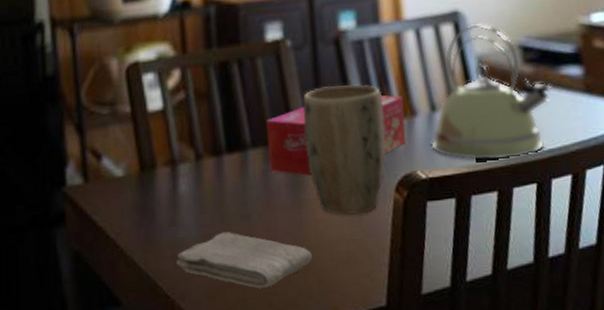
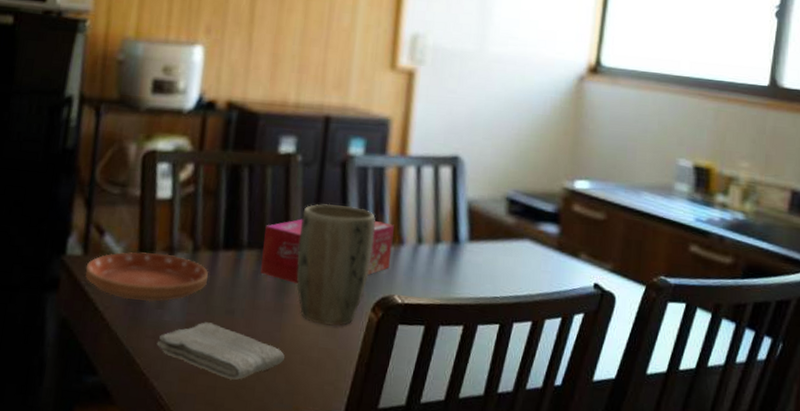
saucer: none [89,167,216,222] -> present [85,252,208,302]
kettle: present [431,23,551,160] -> none [411,171,528,299]

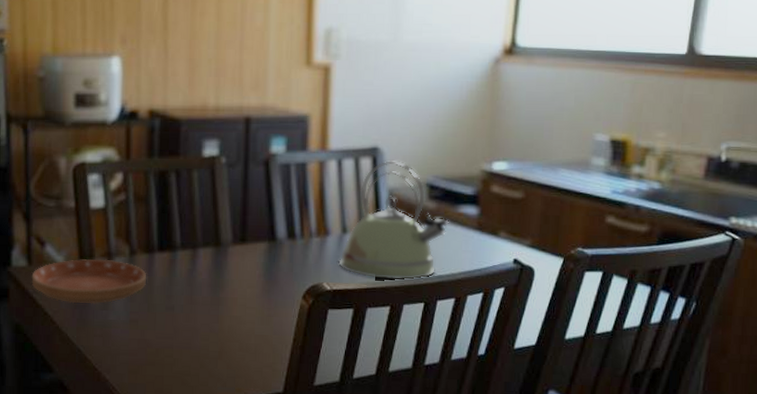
washcloth: present [156,322,285,380] -> none [105,319,224,369]
tissue box: present [261,219,394,283] -> none [195,215,319,278]
plant pot: present [296,203,376,327] -> none [229,201,301,315]
kettle: none [411,171,528,299] -> present [338,160,449,280]

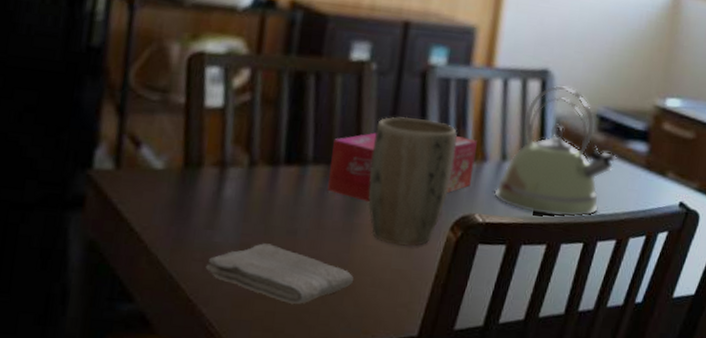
saucer: present [31,259,146,304] -> none [117,166,267,222]
washcloth: none [105,319,224,369] -> present [205,243,353,305]
tissue box: none [195,215,319,278] -> present [328,132,477,202]
plant pot: none [229,201,301,315] -> present [368,116,457,247]

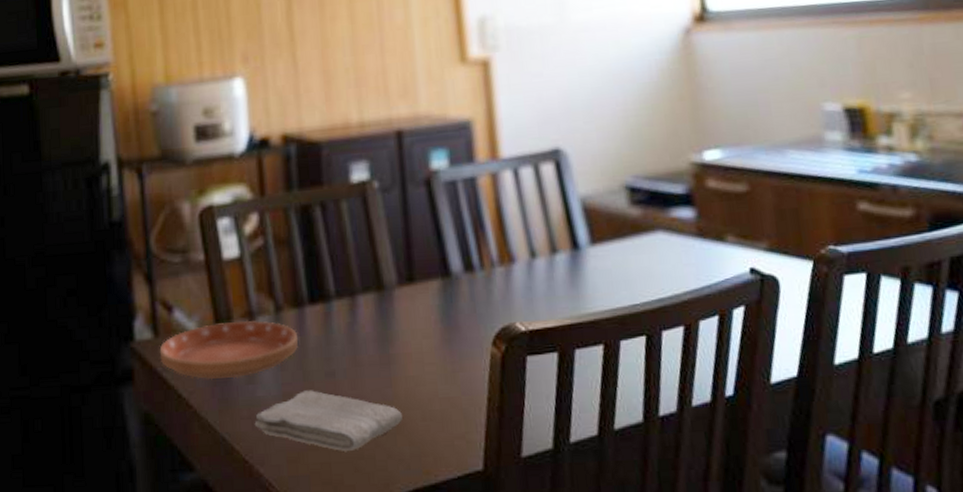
saucer: none [117,166,267,222] -> present [159,320,298,380]
tissue box: present [328,132,477,202] -> none [352,240,504,329]
plant pot: present [368,116,457,247] -> none [391,228,482,371]
kettle: present [494,85,617,217] -> none [531,162,661,311]

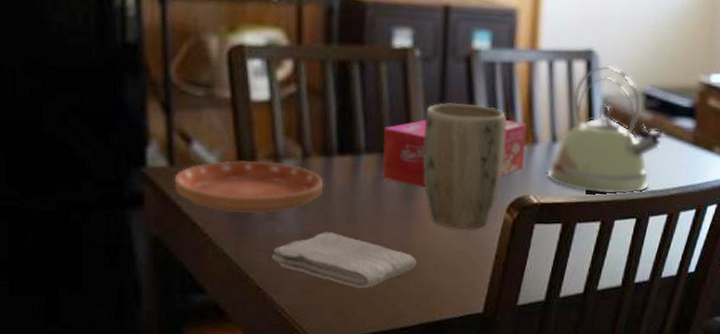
tissue box: none [352,240,504,329] -> present [383,119,527,187]
plant pot: none [391,228,482,371] -> present [423,102,506,229]
kettle: none [531,162,661,311] -> present [547,65,664,194]

